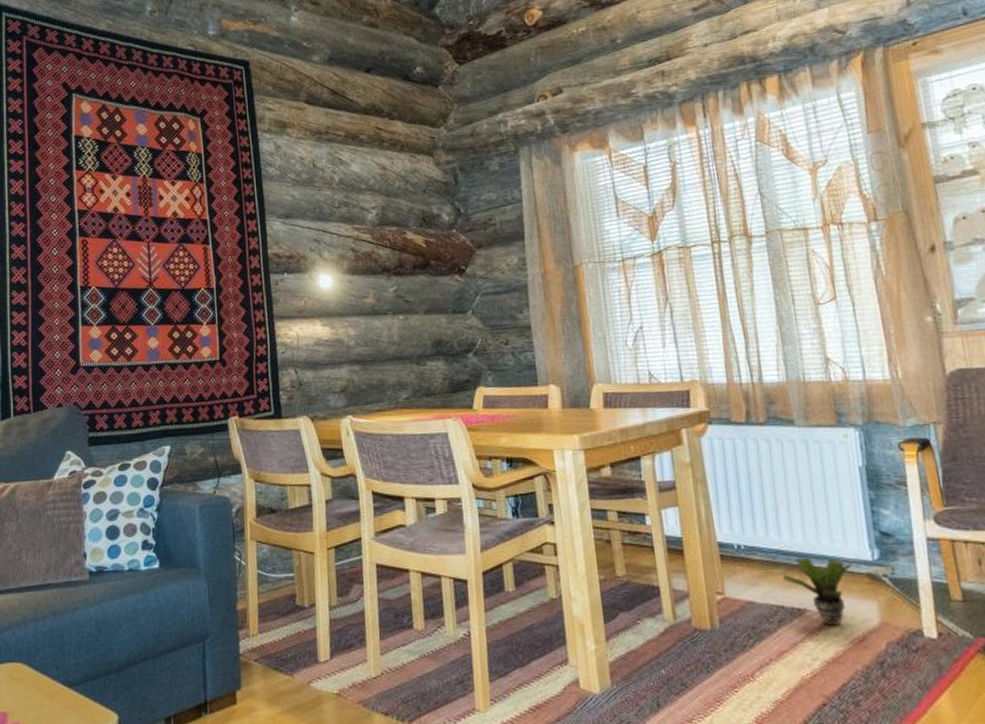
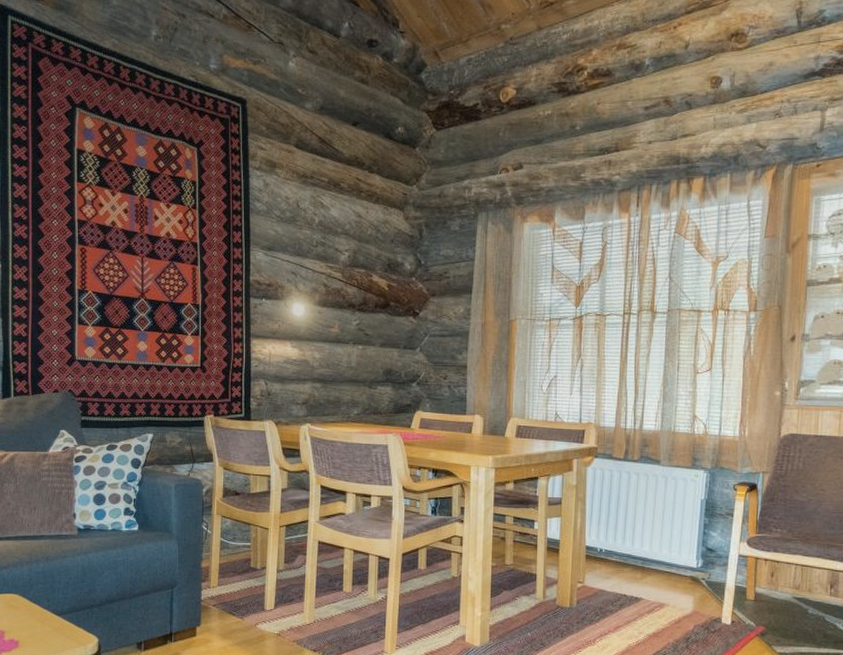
potted plant: present [782,557,853,627] -> none [628,561,682,612]

